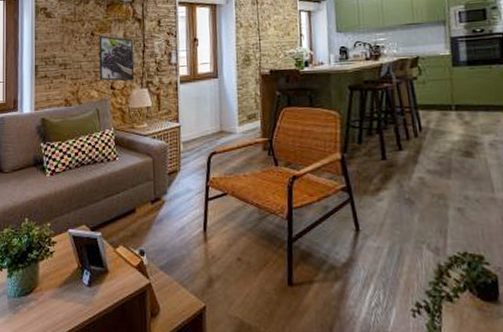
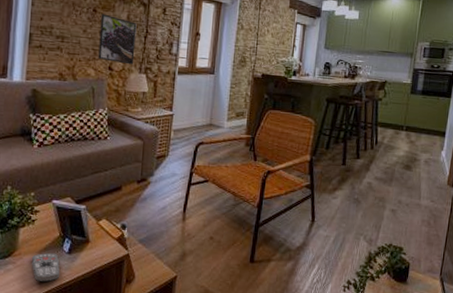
remote control: none [52,286,82,320] -> present [31,252,60,283]

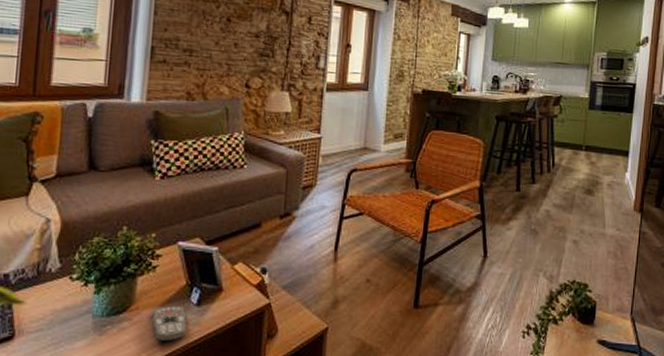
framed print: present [98,14,137,65] -> none [233,23,278,81]

